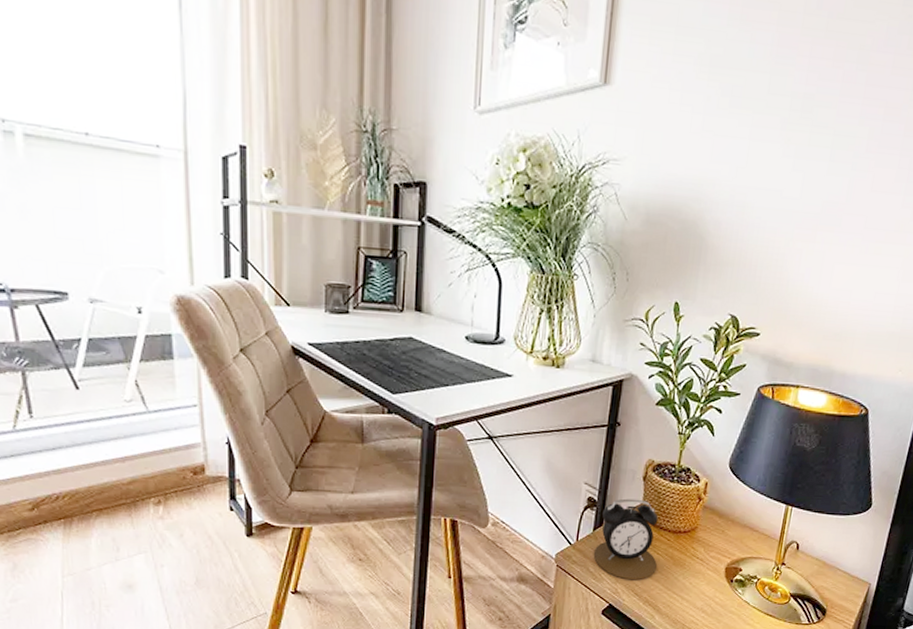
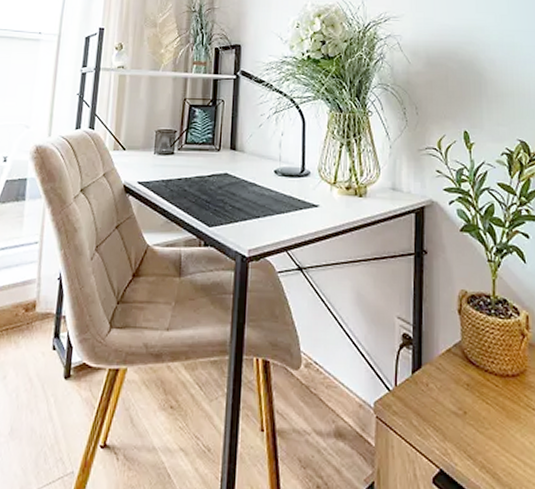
alarm clock: present [593,498,659,580] -> none [415,335,488,438]

